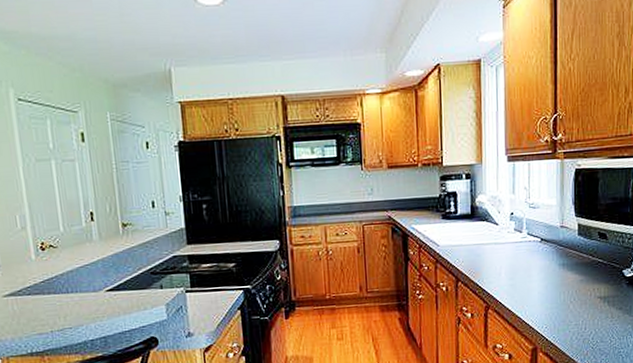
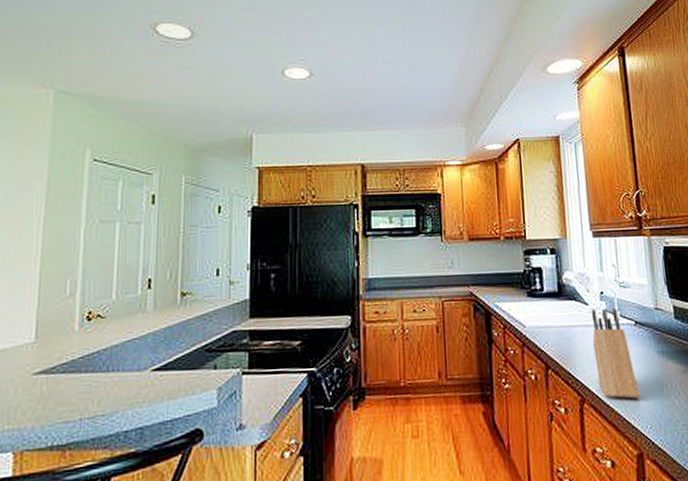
knife block: none [500,227,539,305] -> present [591,308,640,399]

